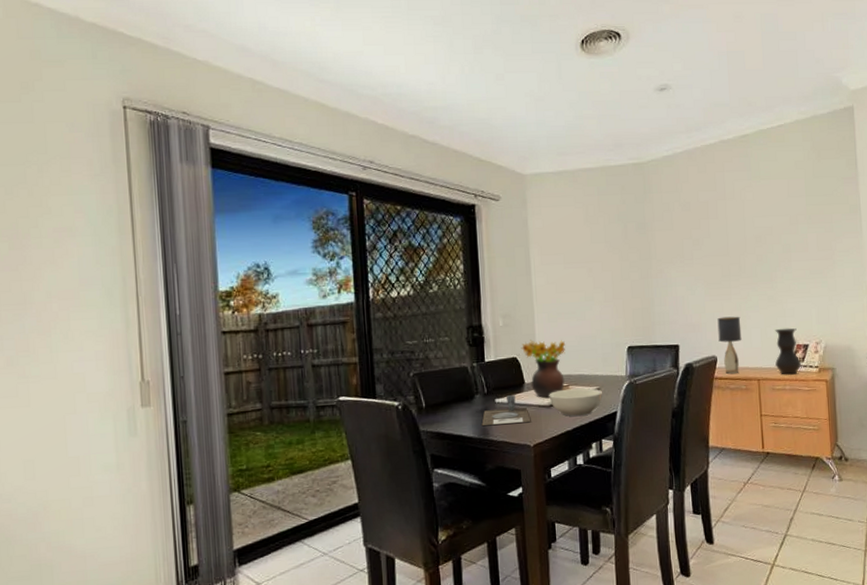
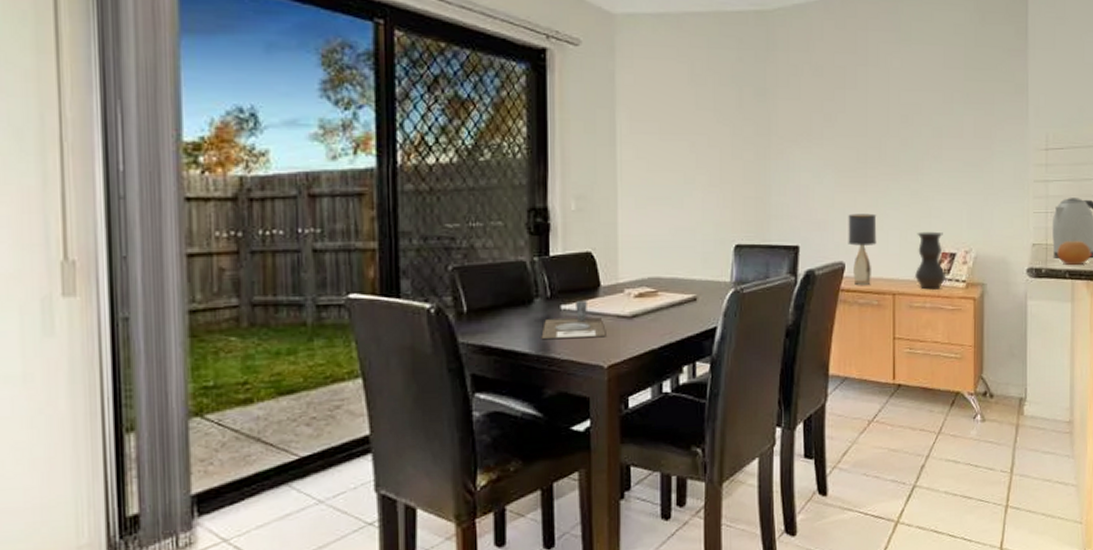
flower arrangement: present [521,340,566,399] -> none [597,230,657,307]
bowl: present [549,388,603,416] -> none [631,295,701,331]

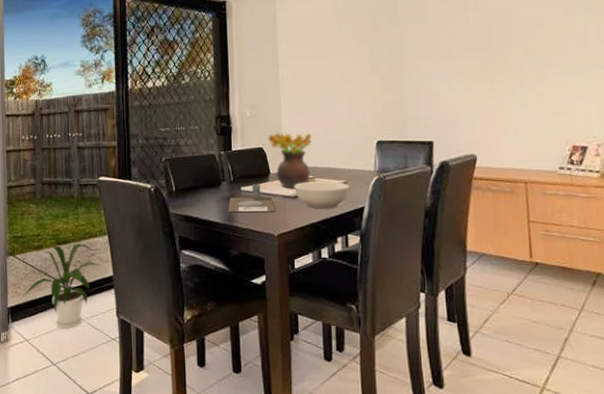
house plant: none [217,391,350,518] -> present [22,243,101,329]
flower arrangement: none [597,230,657,307] -> present [267,131,312,190]
bowl: none [631,295,701,331] -> present [294,181,350,208]
table lamp: present [848,213,877,286] -> none [477,113,506,175]
vase: present [915,231,945,291] -> none [545,127,578,180]

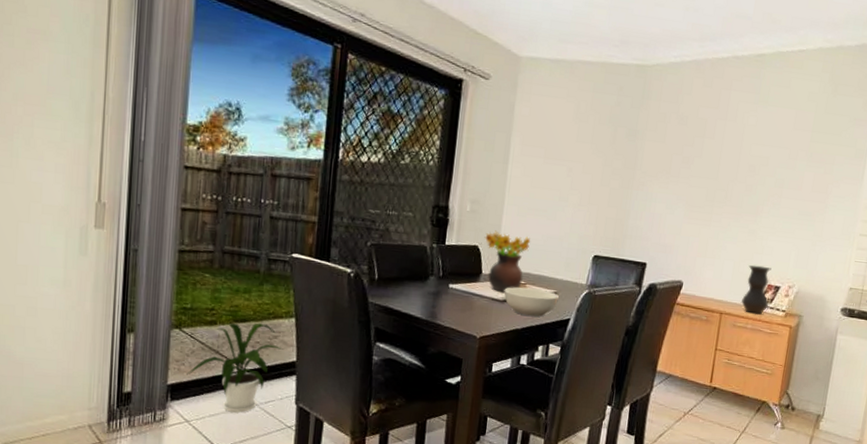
place setting: present [227,183,276,212] -> none [431,282,482,313]
vase: none [545,127,578,180] -> present [741,265,772,315]

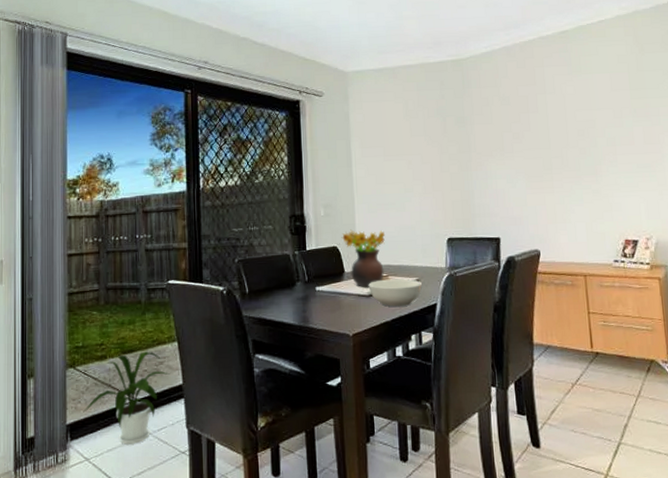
vase: present [741,265,772,315] -> none [601,222,631,272]

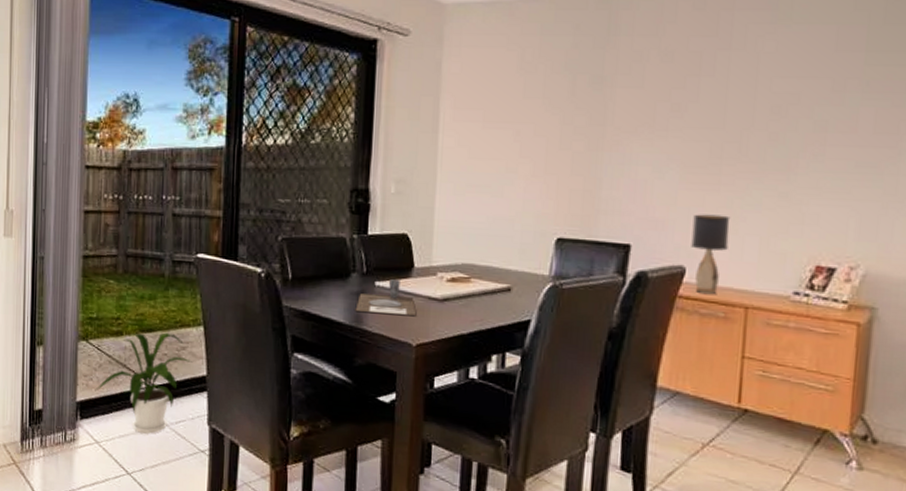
place setting: none [302,283,351,313] -> present [355,278,417,315]
flower arrangement: present [341,229,386,288] -> none [414,214,473,291]
bowl: present [368,278,423,307] -> none [443,281,515,318]
table lamp: none [539,209,566,269] -> present [691,214,731,295]

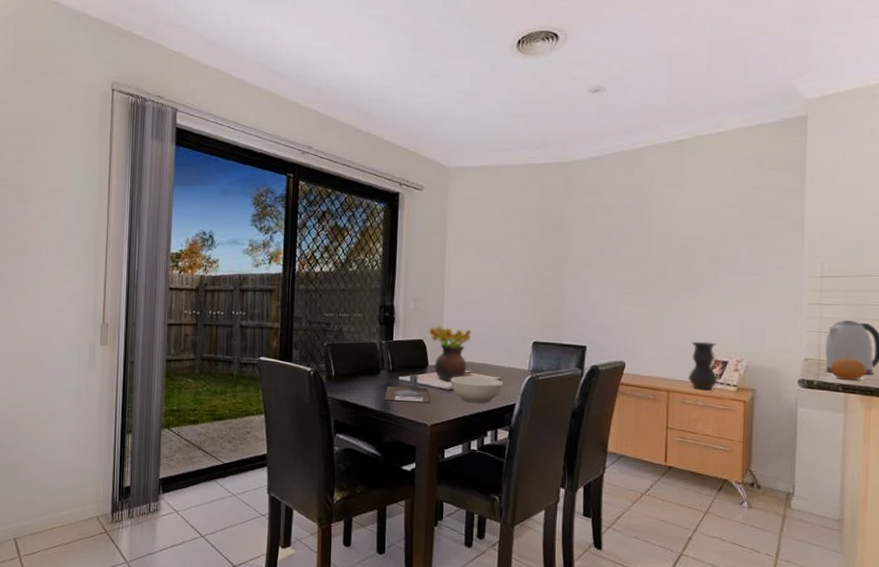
house plant: present [95,332,192,434] -> none [175,420,255,503]
flower arrangement: none [414,214,473,291] -> present [428,324,472,383]
bowl: none [443,281,515,318] -> present [450,375,504,403]
table lamp: present [691,214,731,295] -> none [629,323,655,382]
vase: none [776,240,819,309] -> present [688,341,717,392]

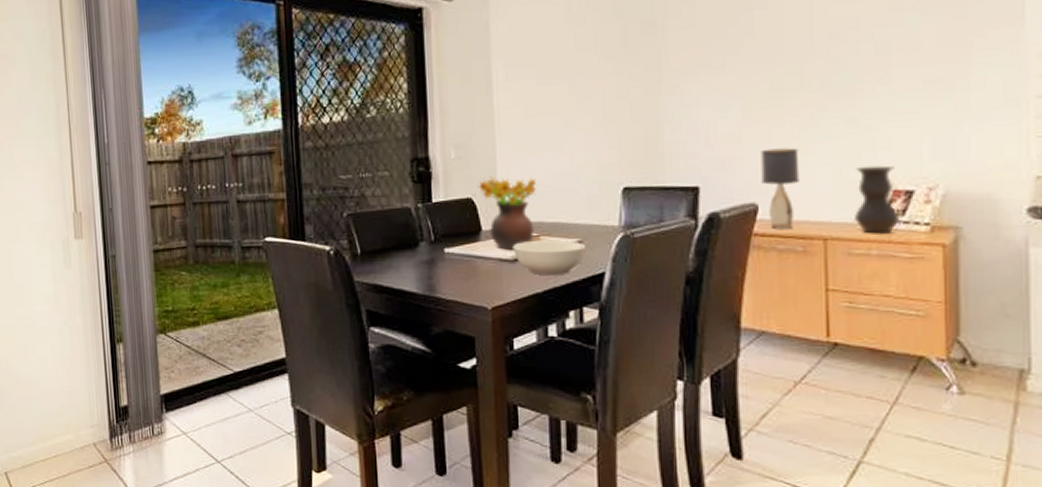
place setting: present [384,374,431,402] -> none [427,243,489,280]
table lamp: none [629,323,655,382] -> present [761,148,800,230]

